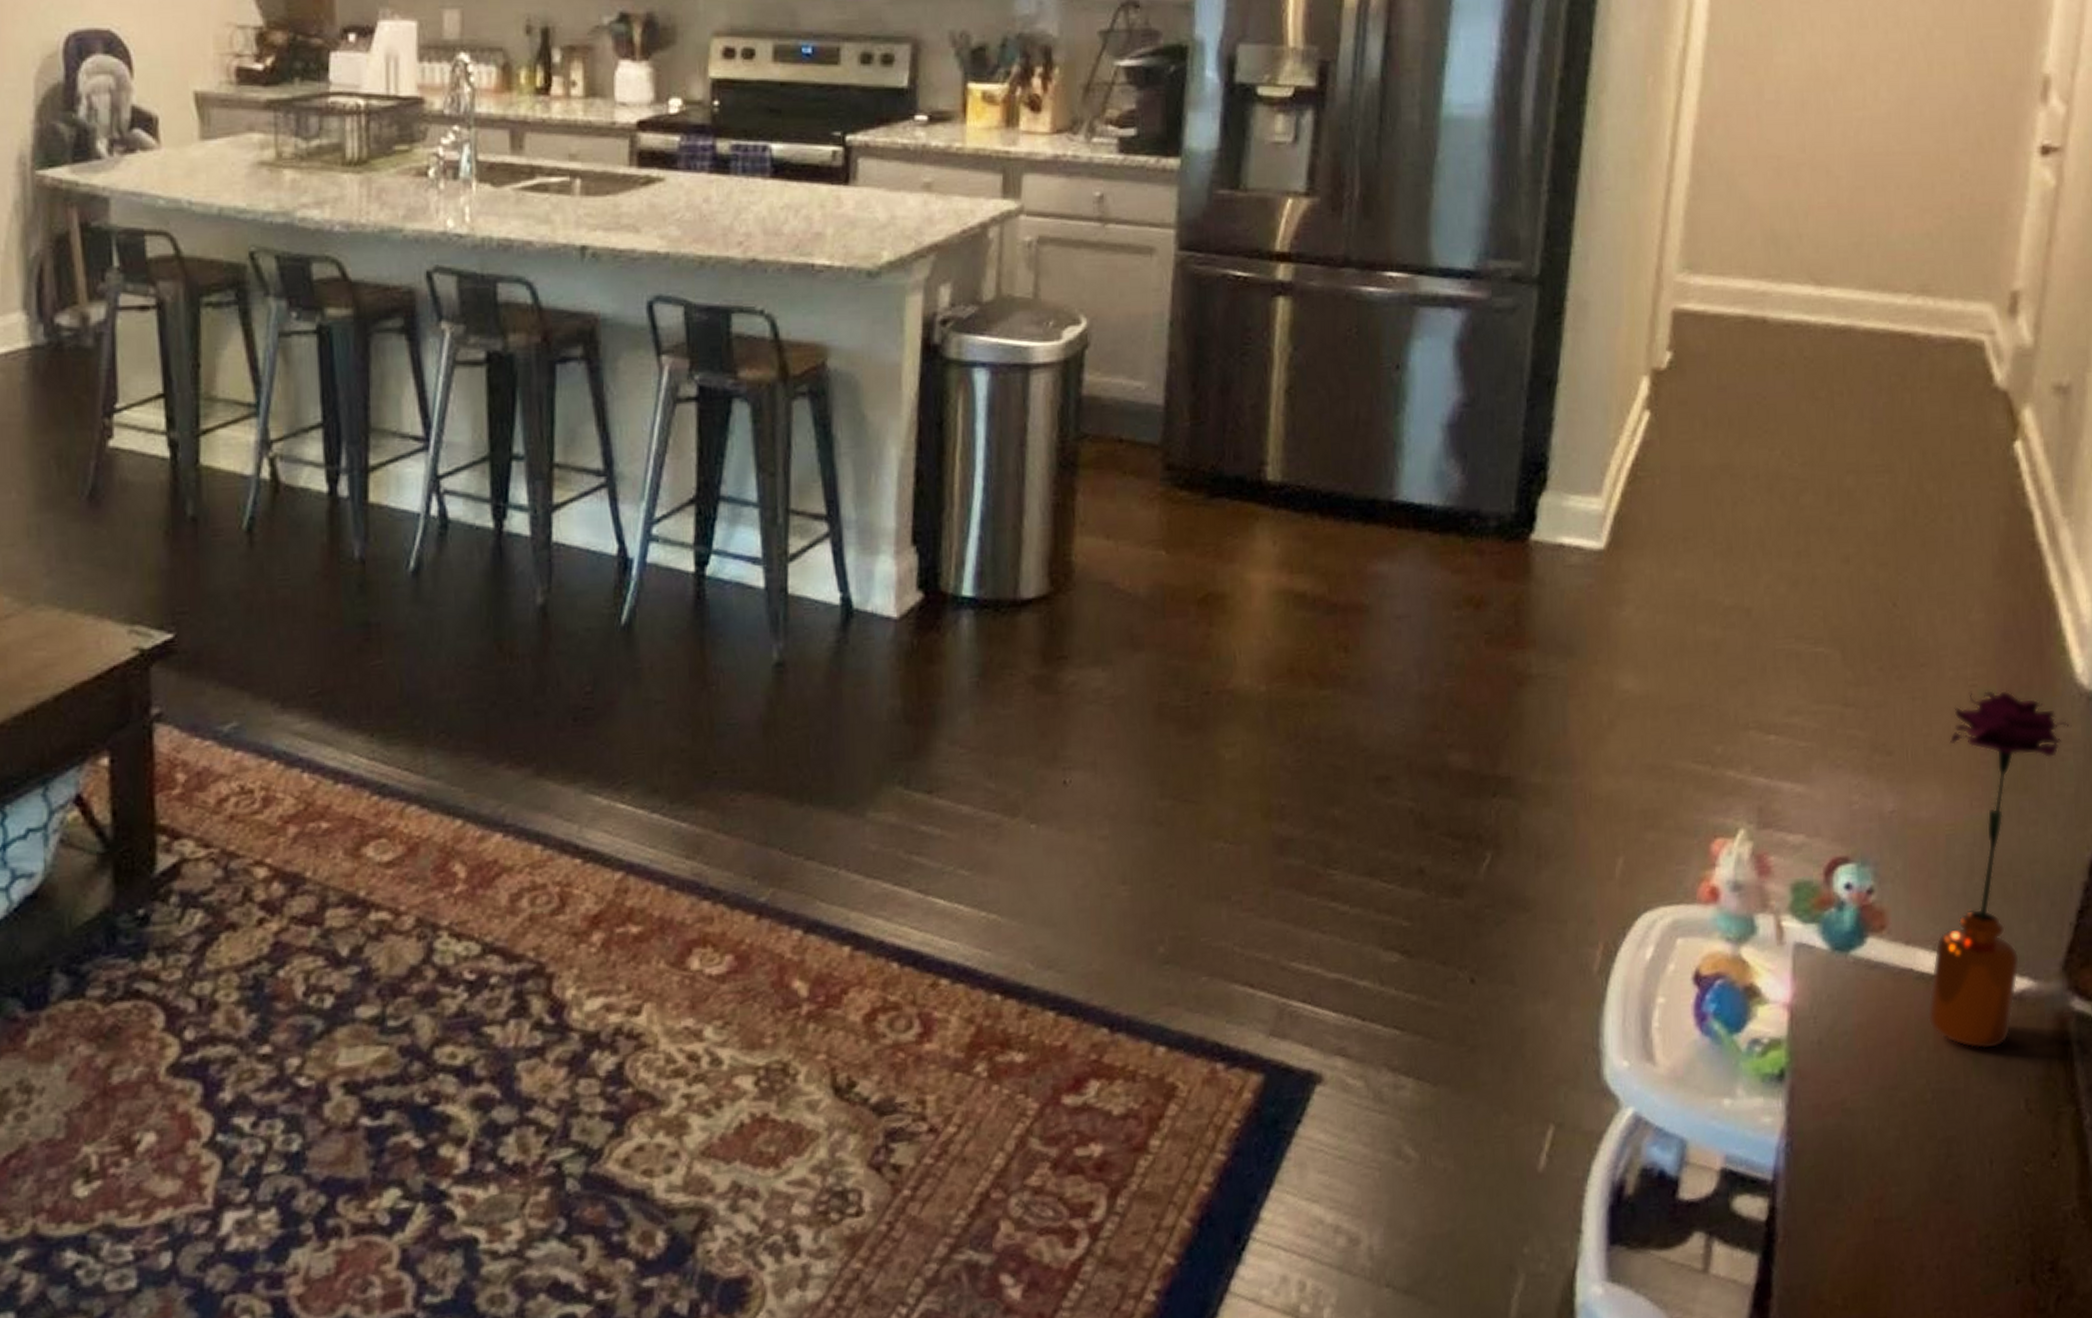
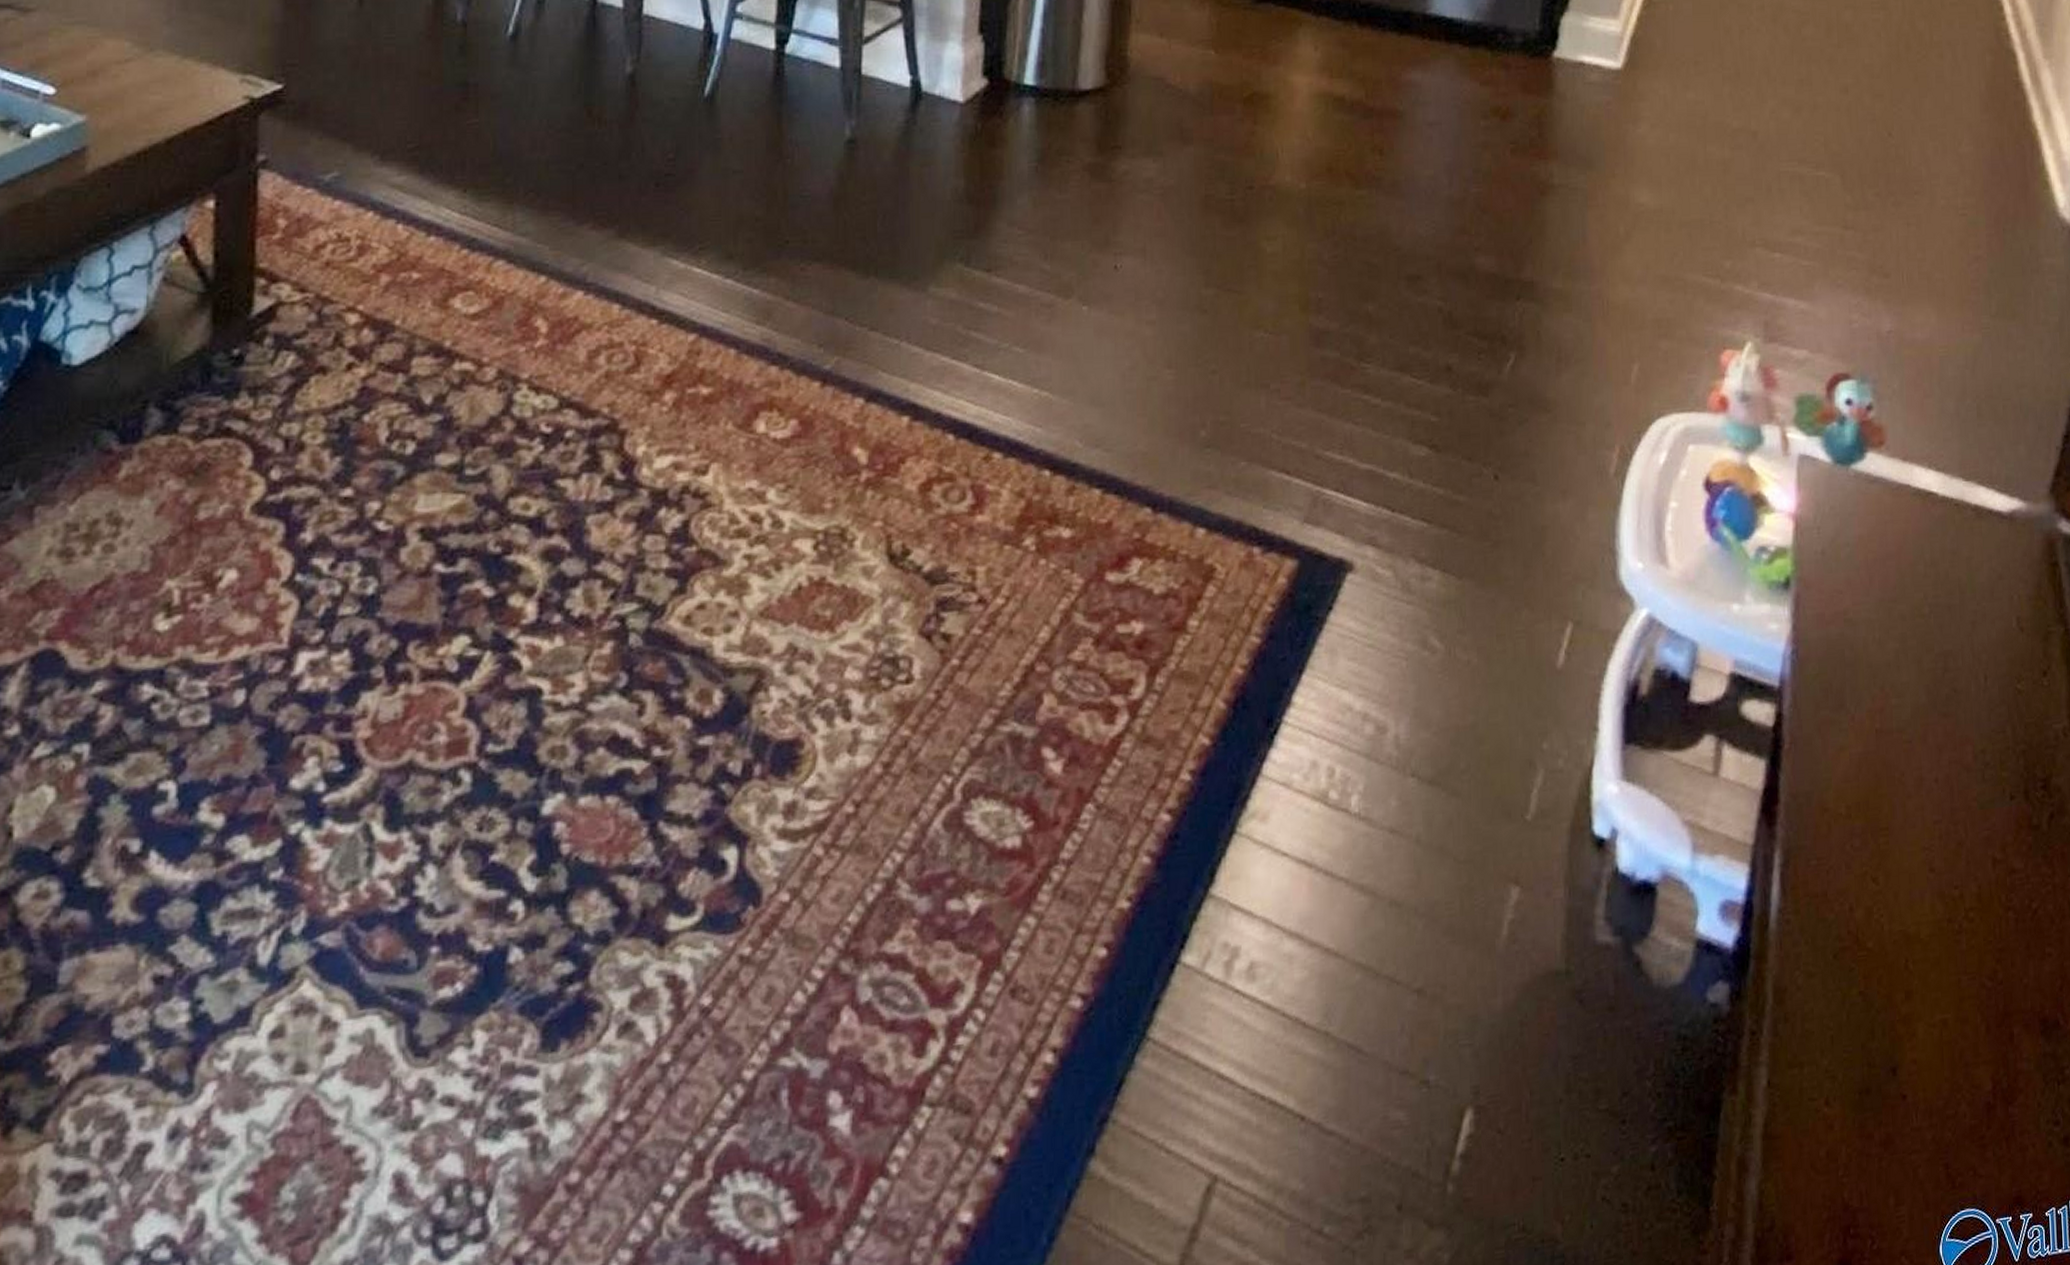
flower: present [1927,690,2072,1050] -> none [1923,220,2055,567]

